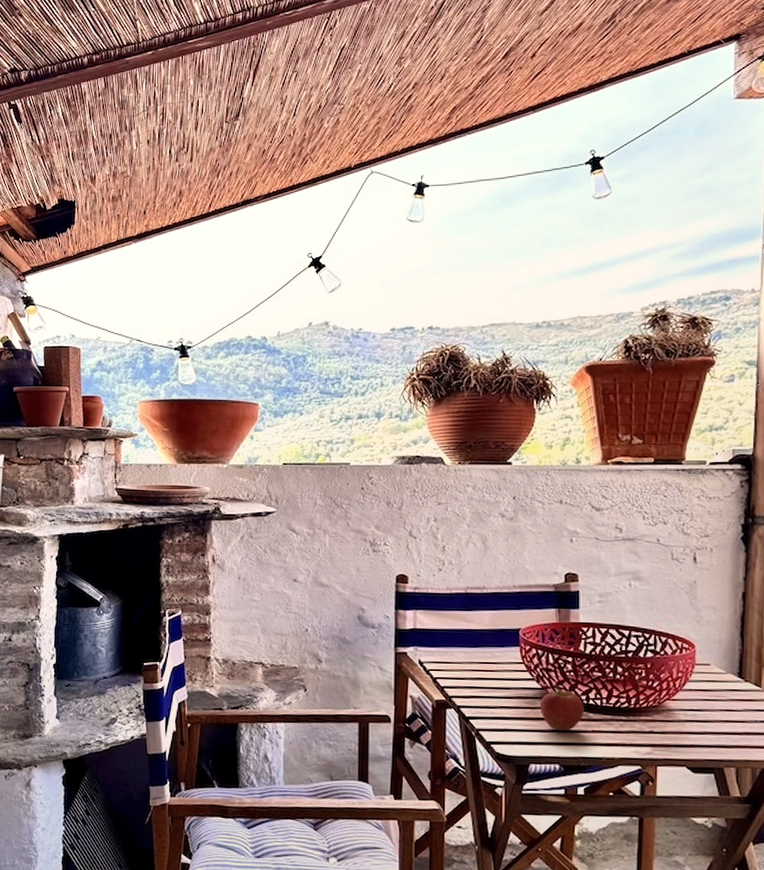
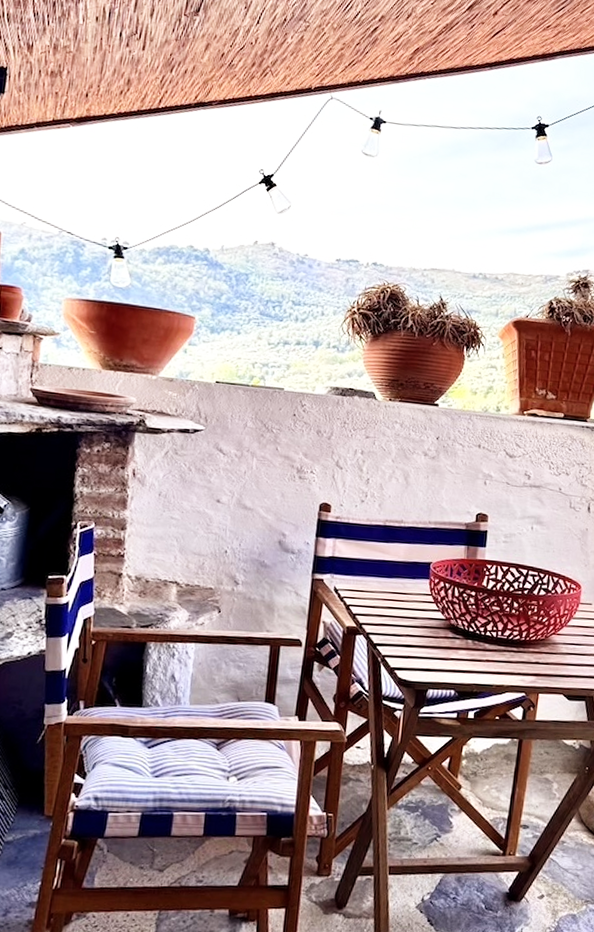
apple: present [540,685,584,731] -> none [442,617,482,659]

